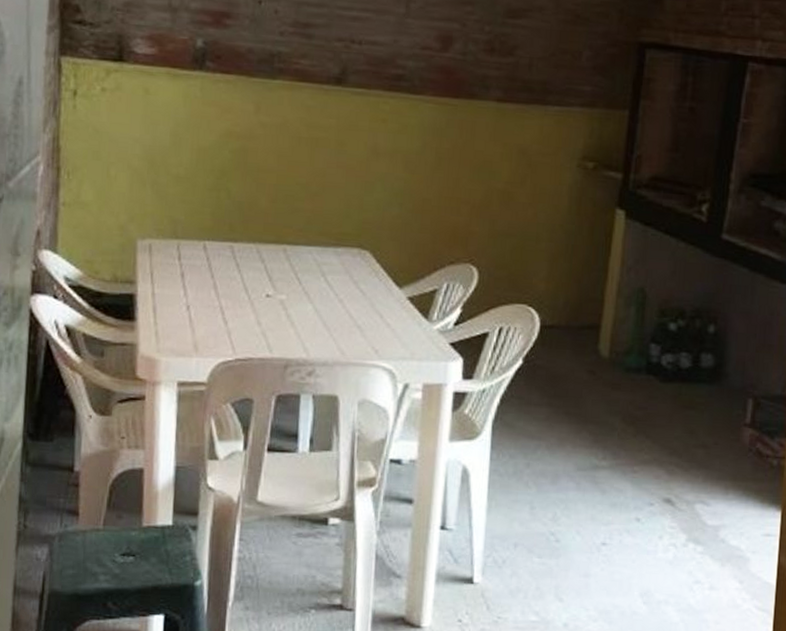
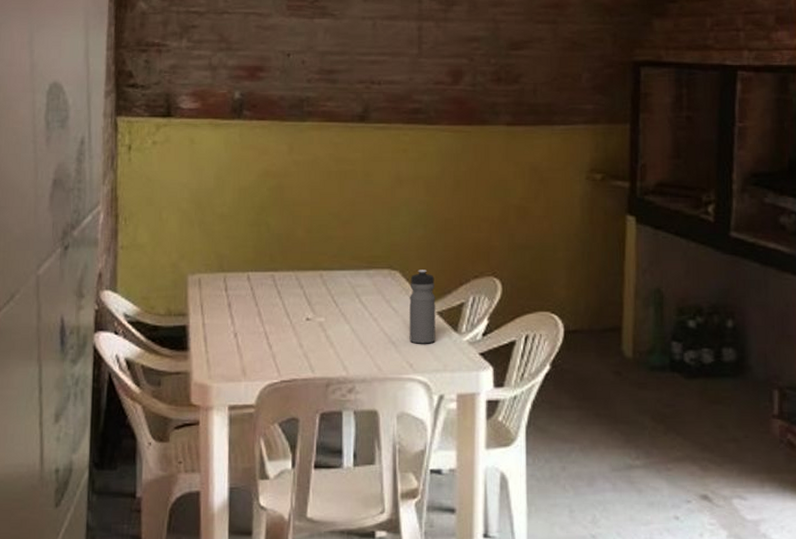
water bottle: none [376,251,407,330] -> present [409,269,436,344]

